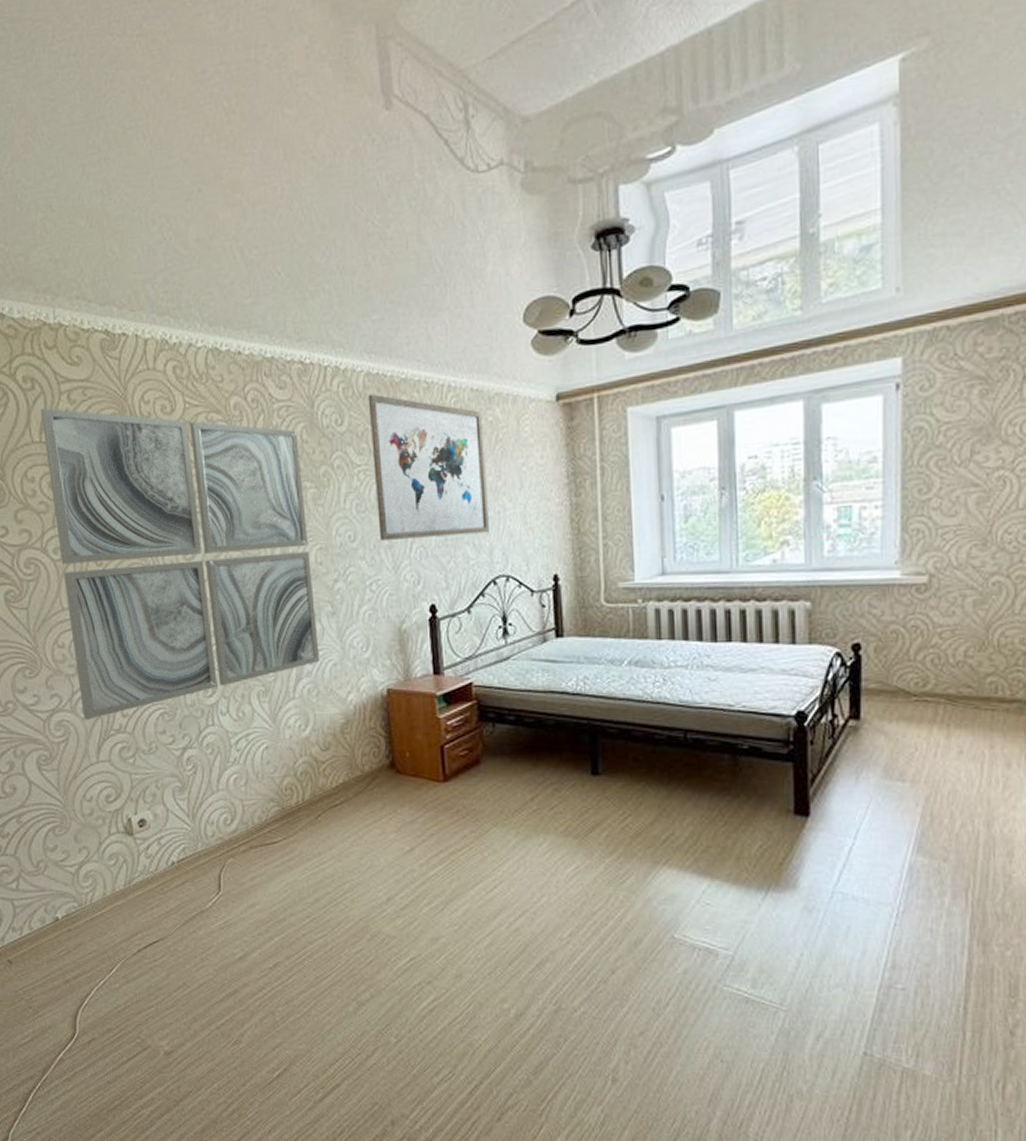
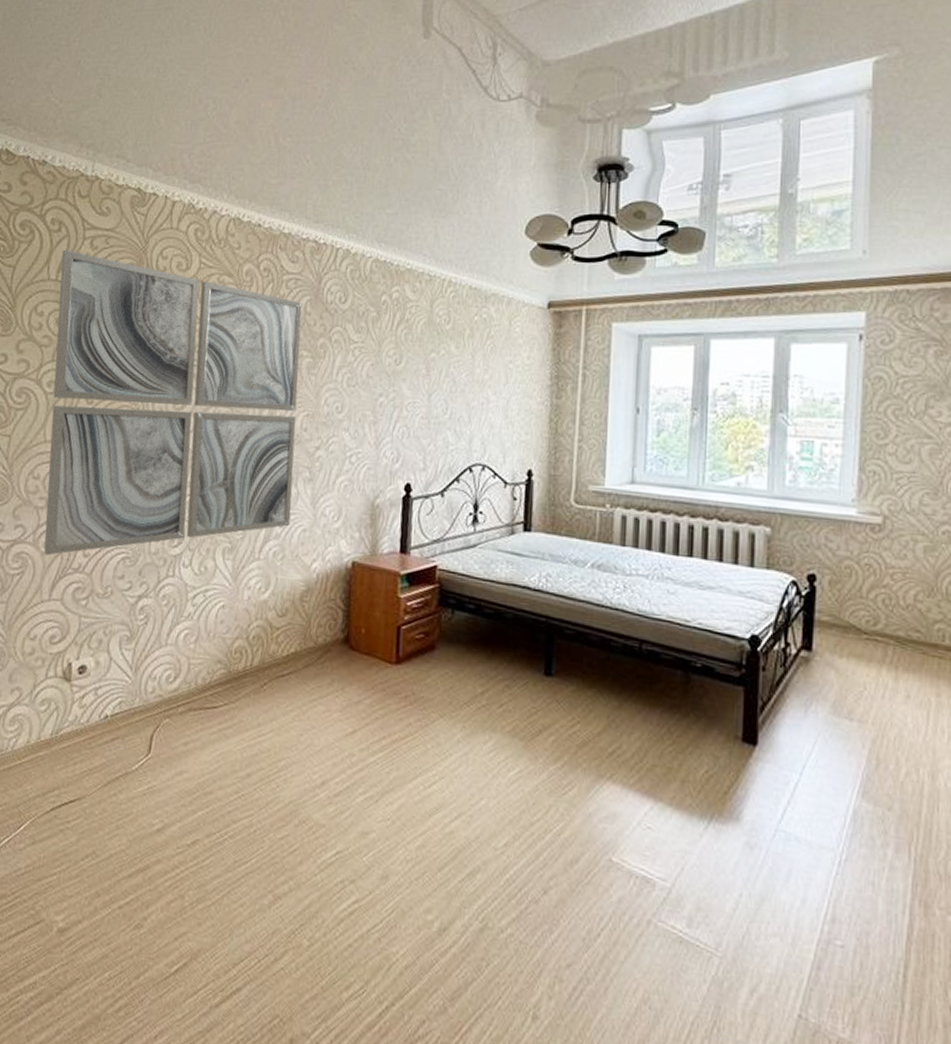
wall art: present [367,394,489,540] -> none [365,279,477,422]

